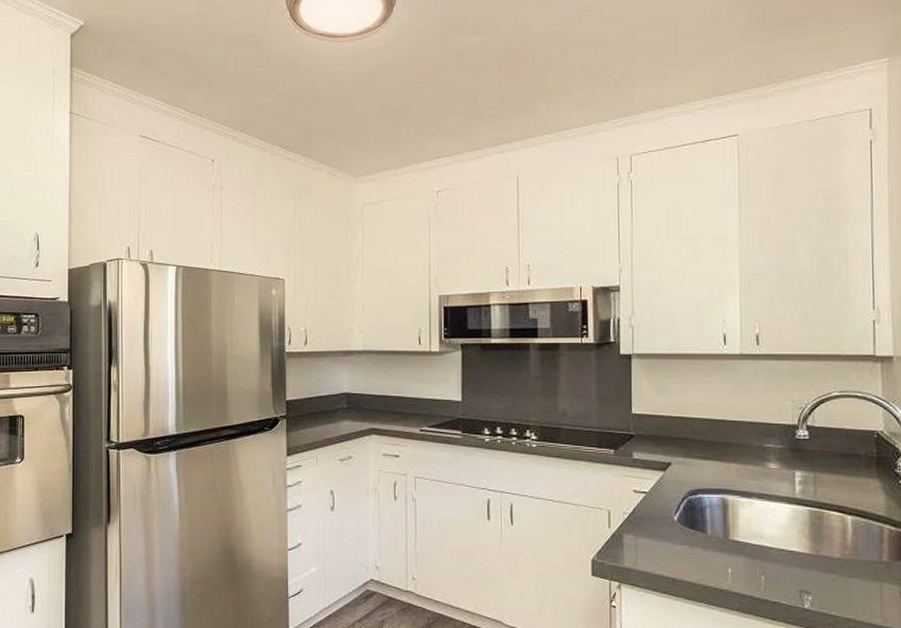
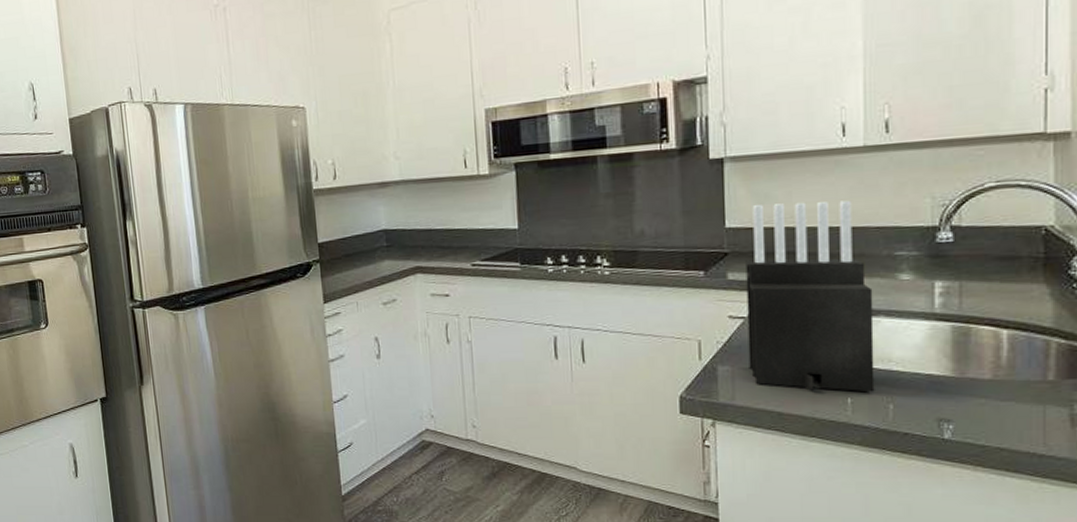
knife block: none [648,395,750,564] -> present [745,200,875,393]

